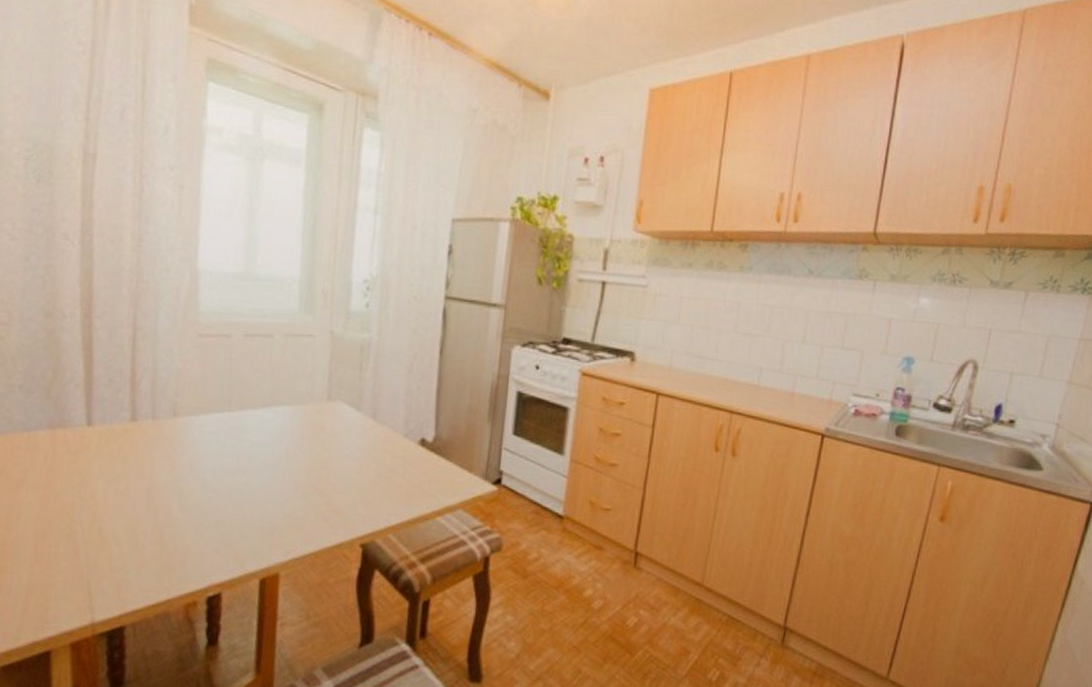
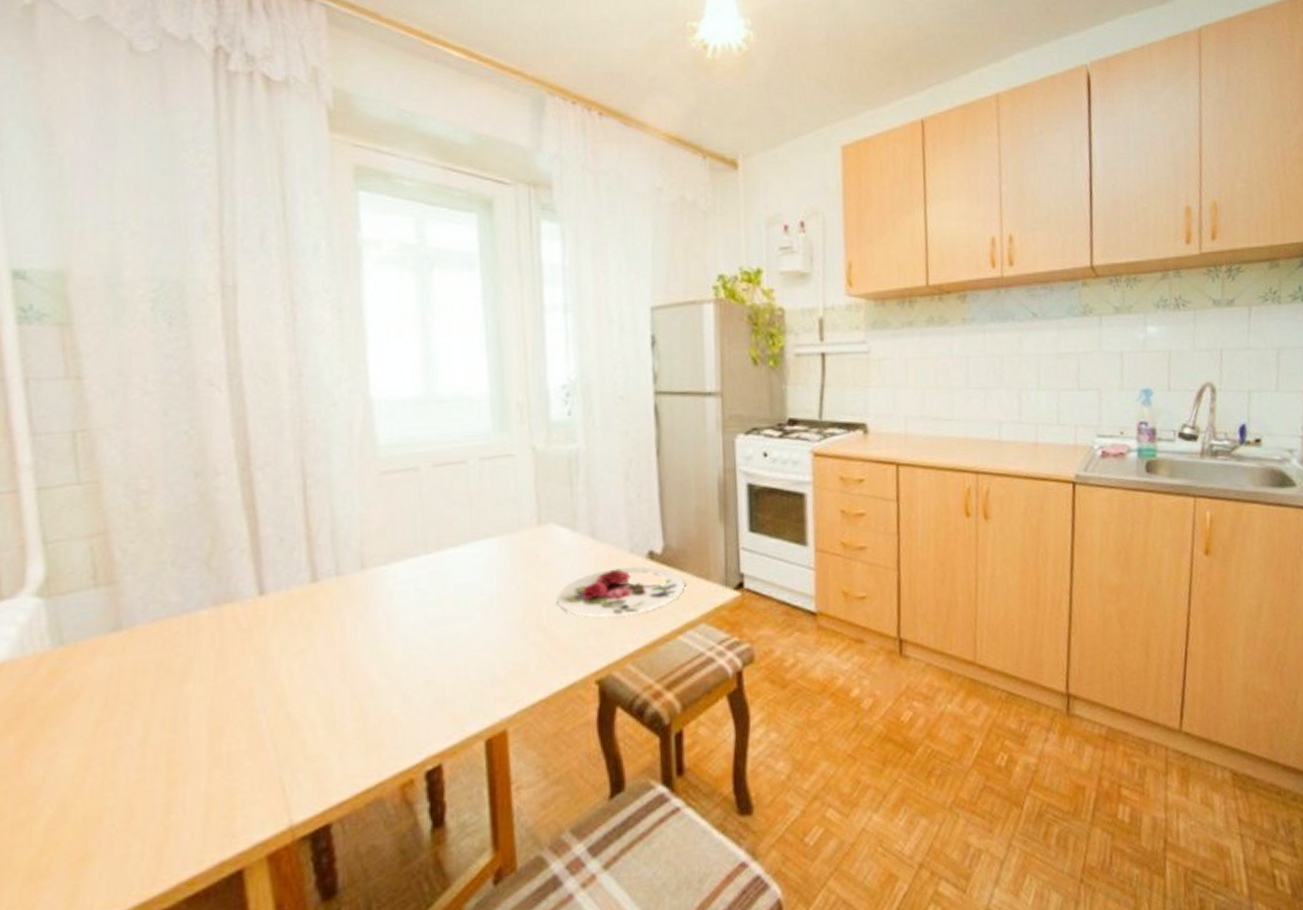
plate: none [335,449,450,492] -> present [557,567,686,618]

